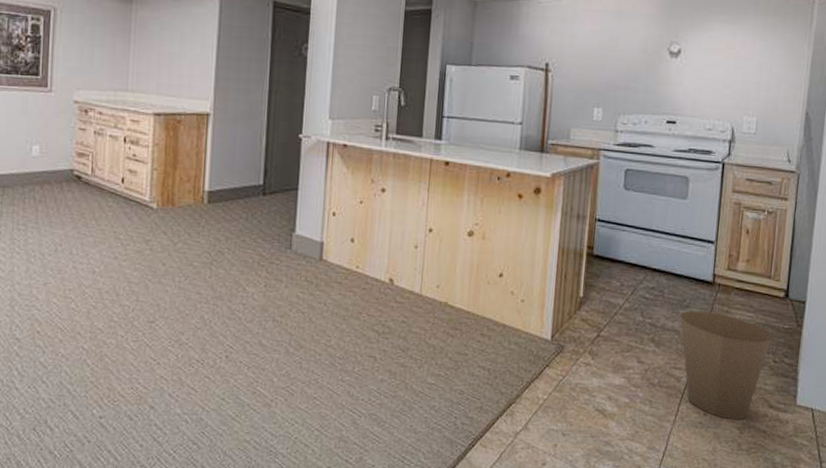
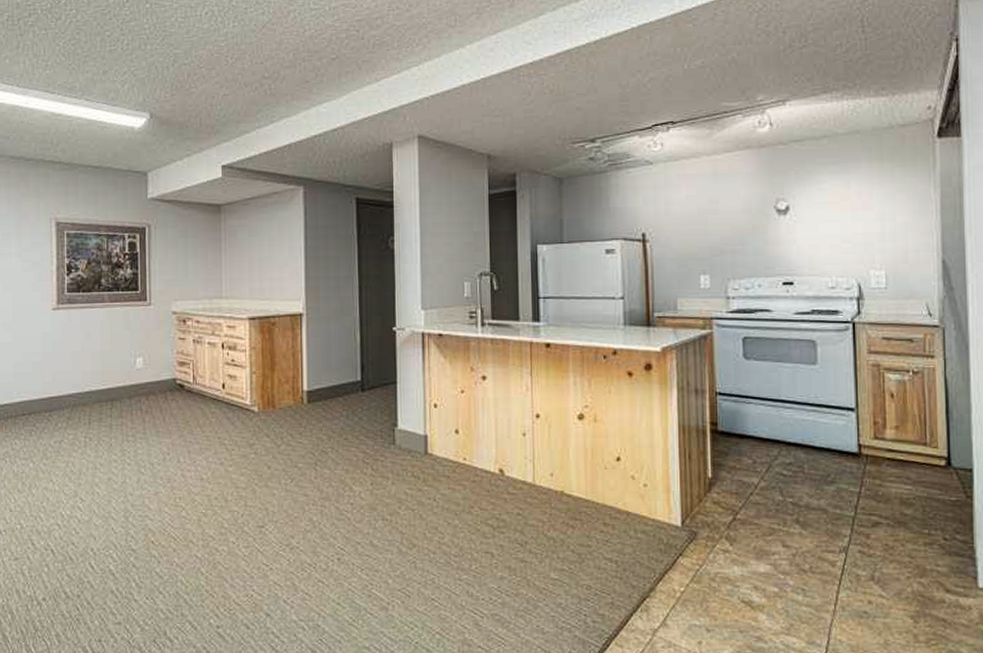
trash can: present [680,310,772,420] -> none [826,486,937,608]

